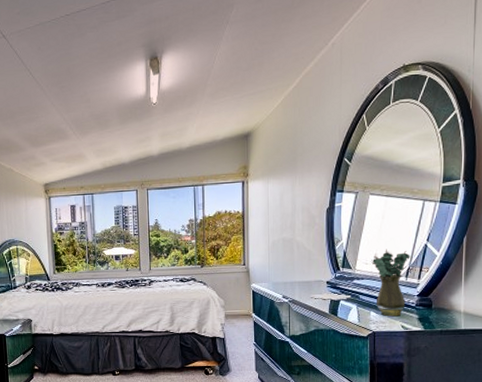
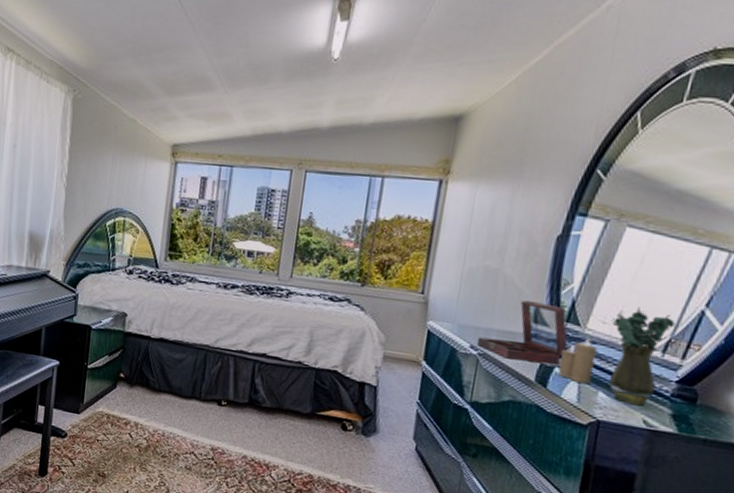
jewelry box: none [286,256,346,301] -> present [477,299,568,365]
candle: none [342,277,365,309] -> present [558,338,597,385]

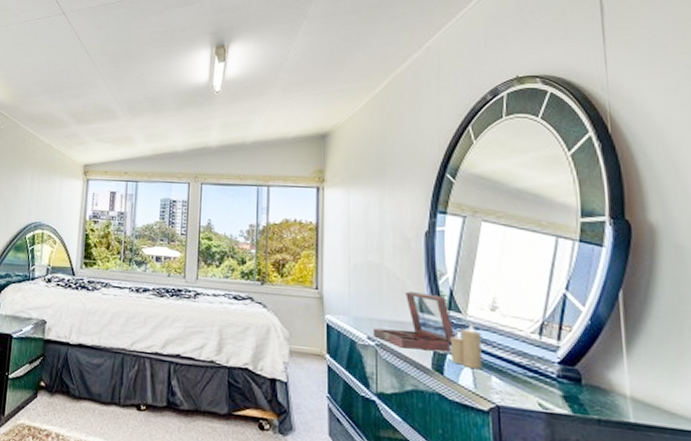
vase: present [609,306,675,406] -> none [490,292,544,389]

